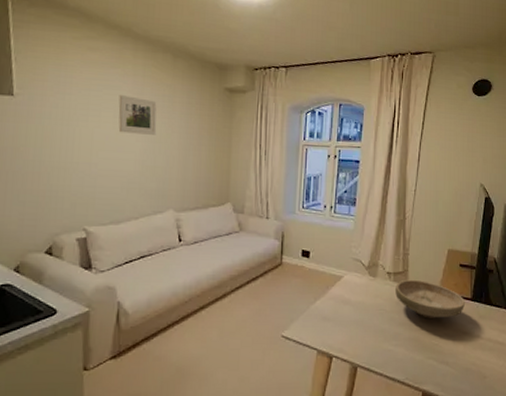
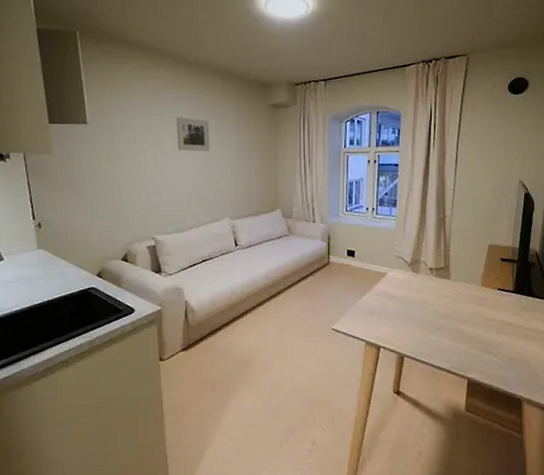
bowl: present [395,279,465,318] -> none [438,274,507,311]

